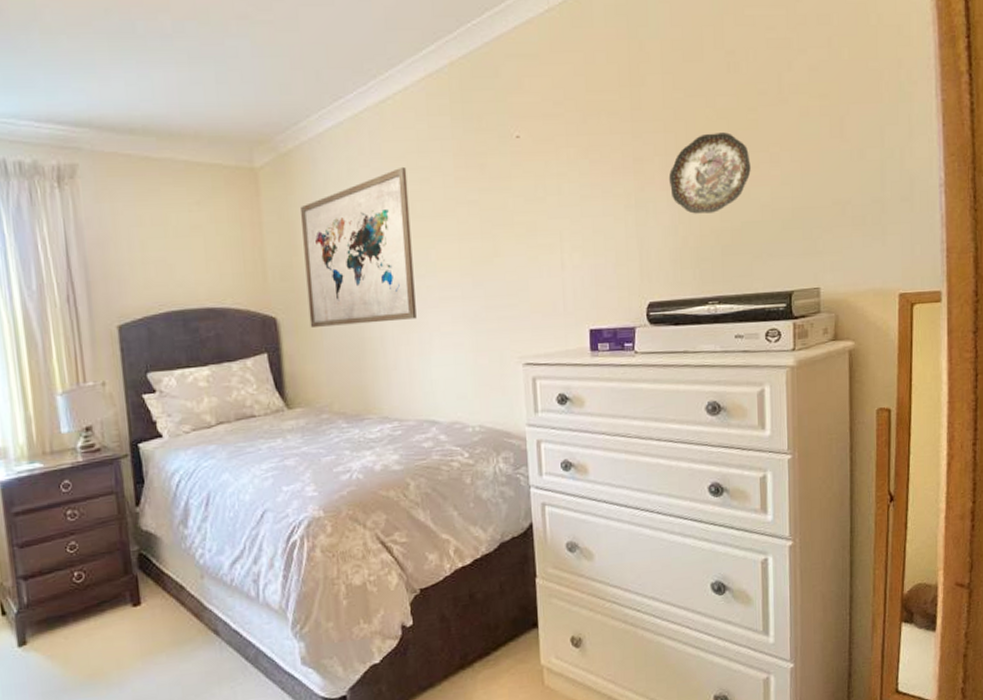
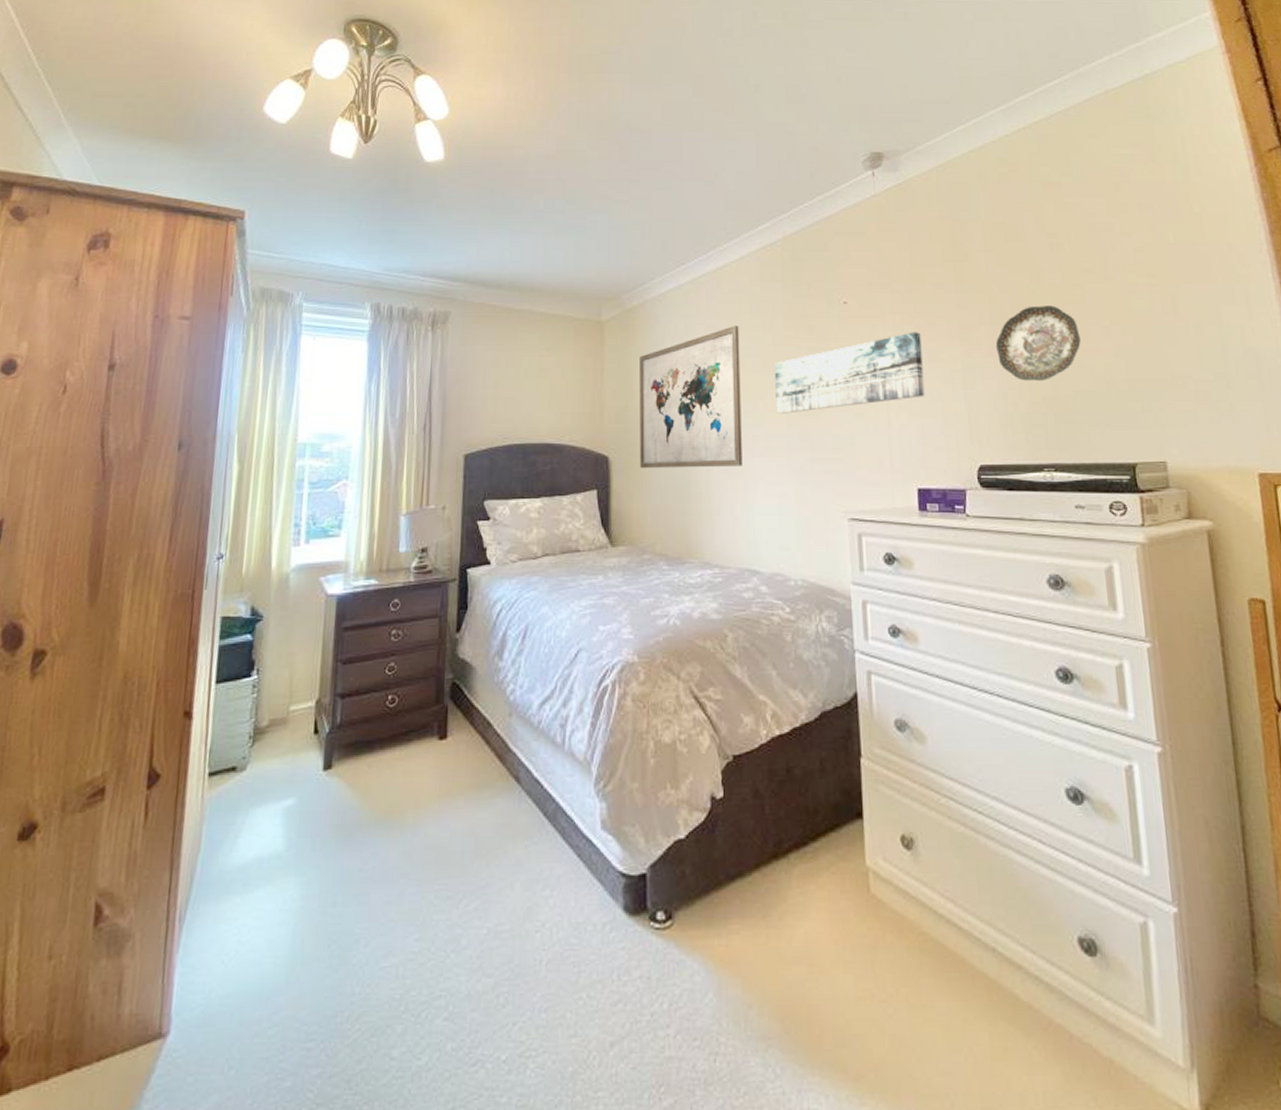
wall art: none [446,166,598,262] -> present [775,332,925,414]

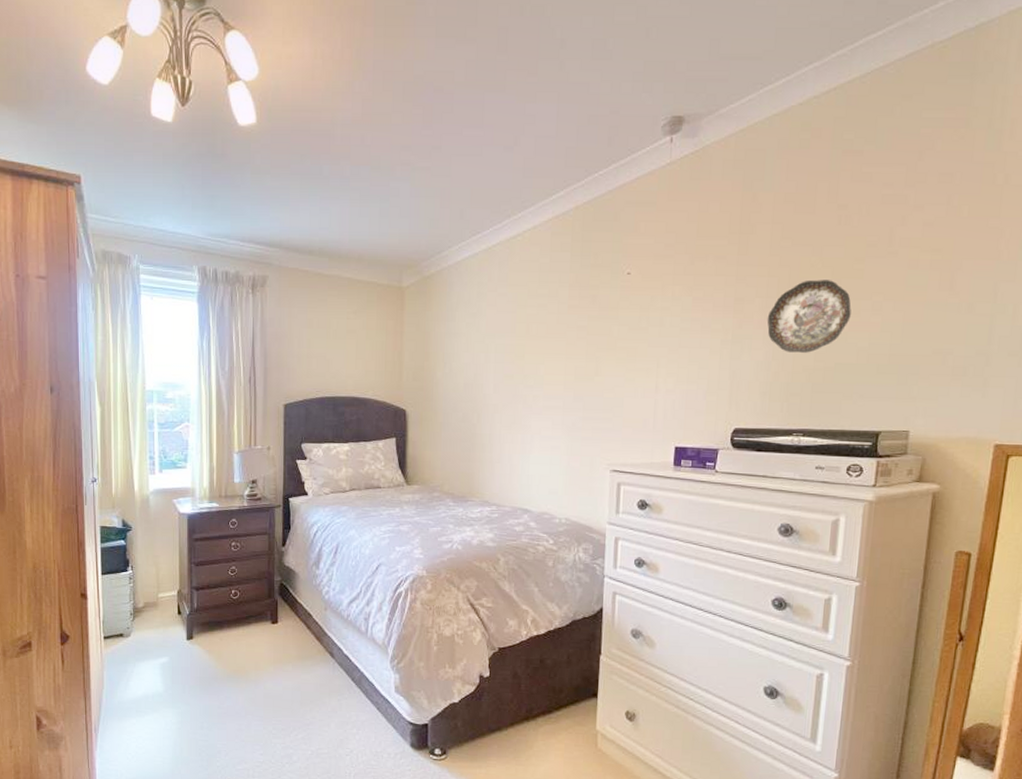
wall art: present [639,325,742,468] -> none [432,293,528,423]
wall art: present [775,332,925,414] -> none [555,303,697,377]

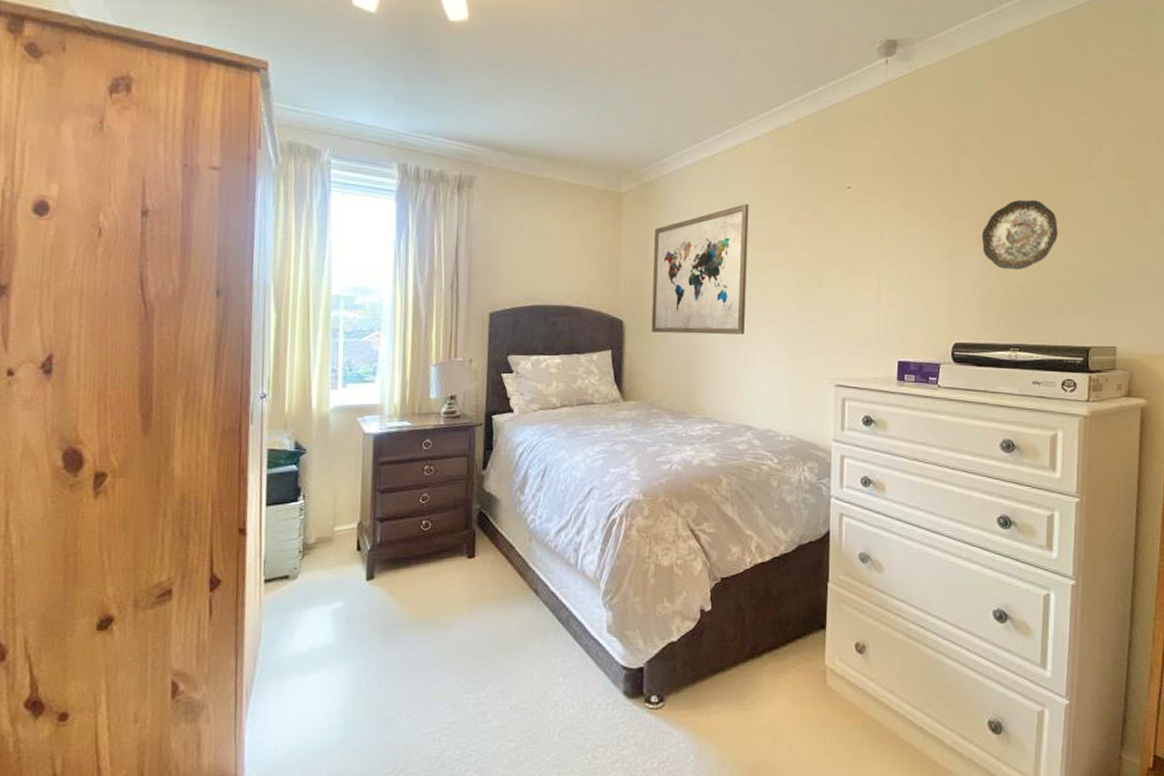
wall art: none [432,293,528,423] -> present [651,203,749,335]

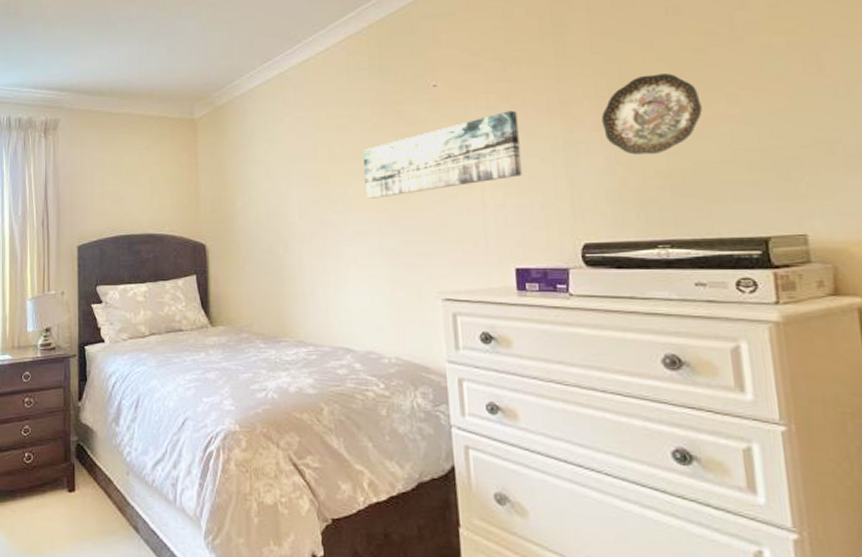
wall art: present [651,203,749,335] -> none [231,115,333,254]
wall art: none [778,218,915,289] -> present [363,110,522,199]

